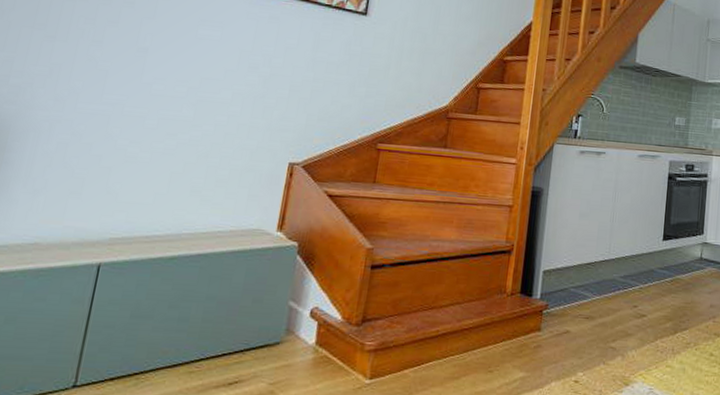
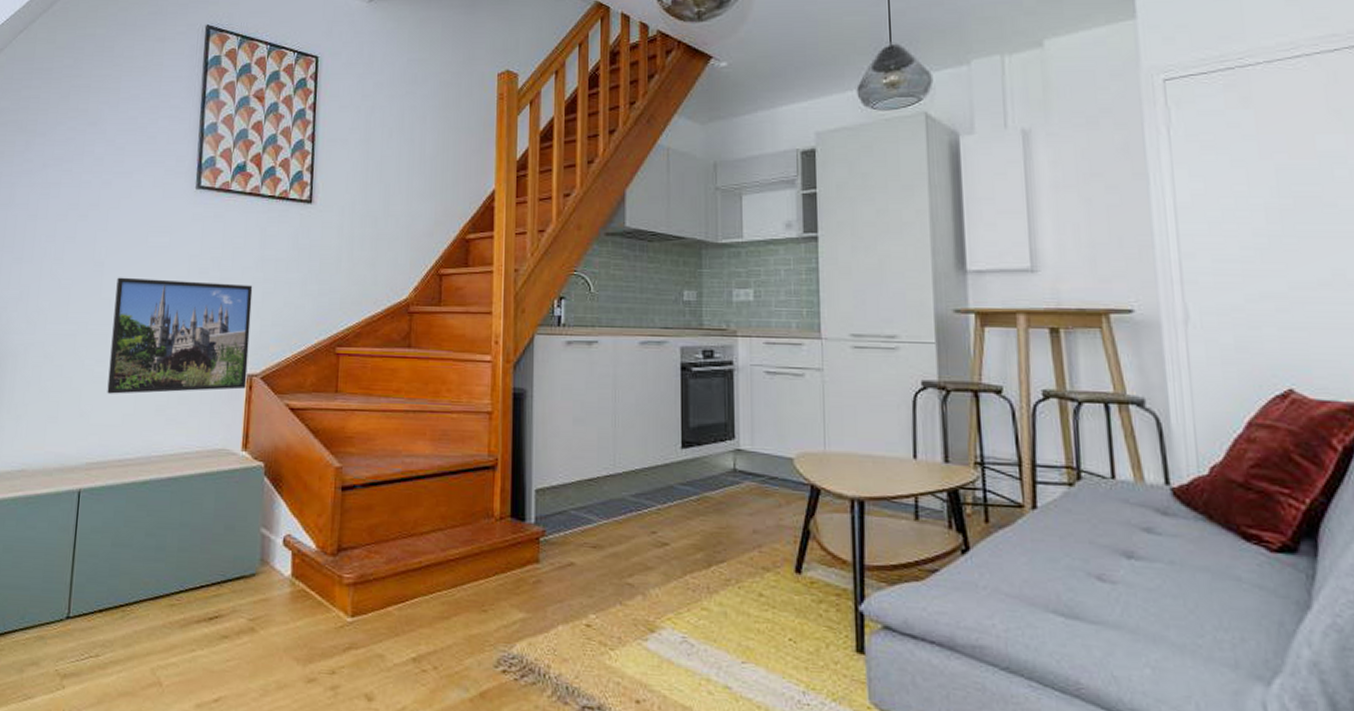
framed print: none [139,64,302,176] -> present [107,277,253,394]

